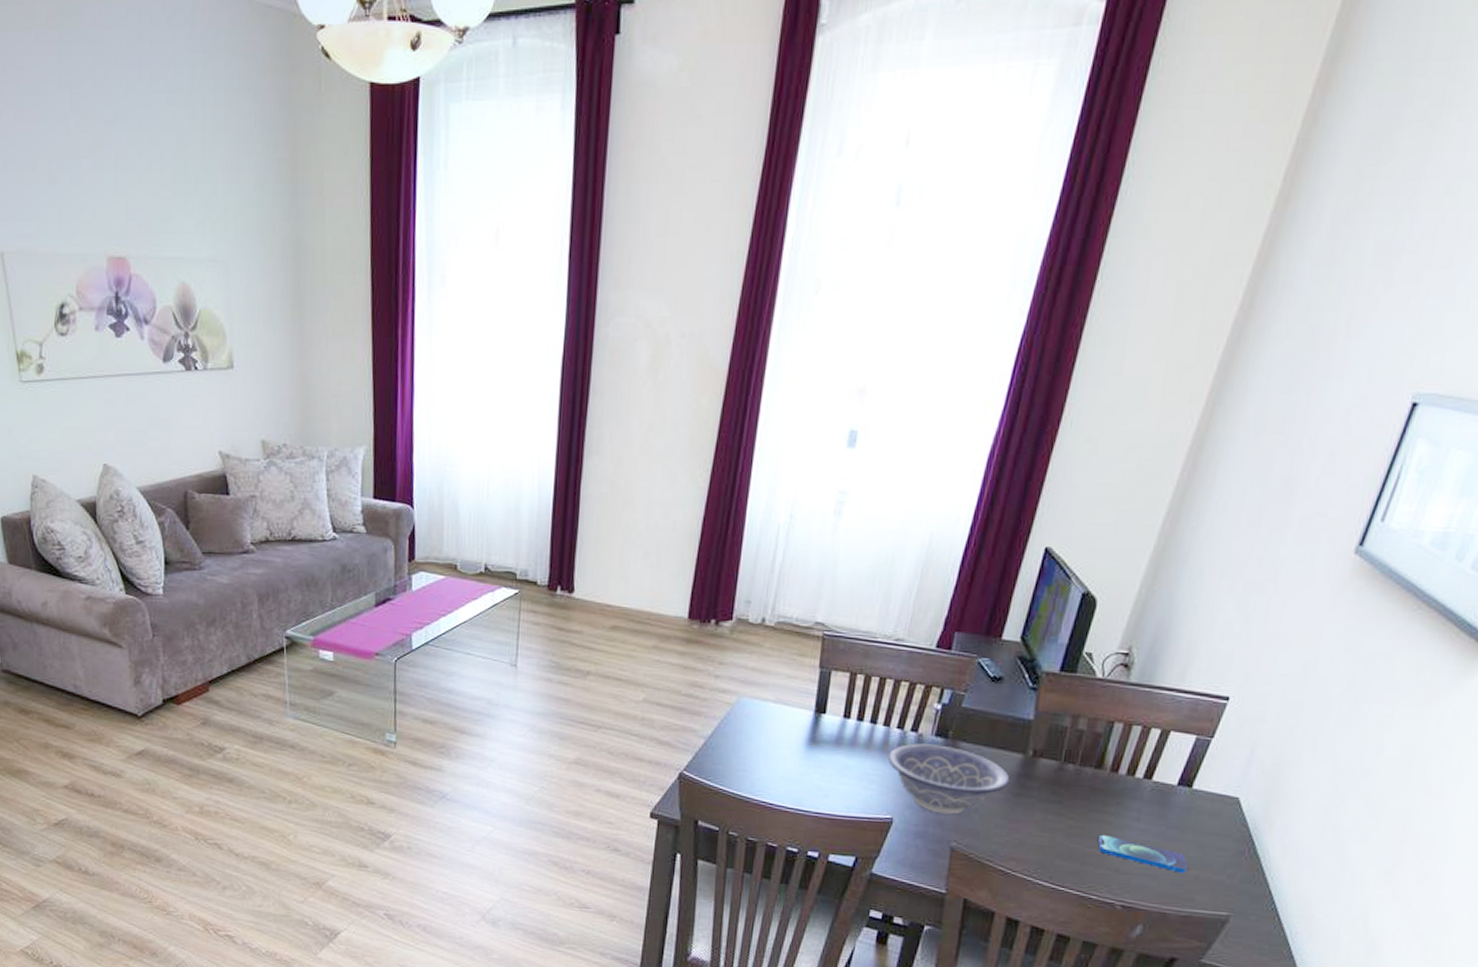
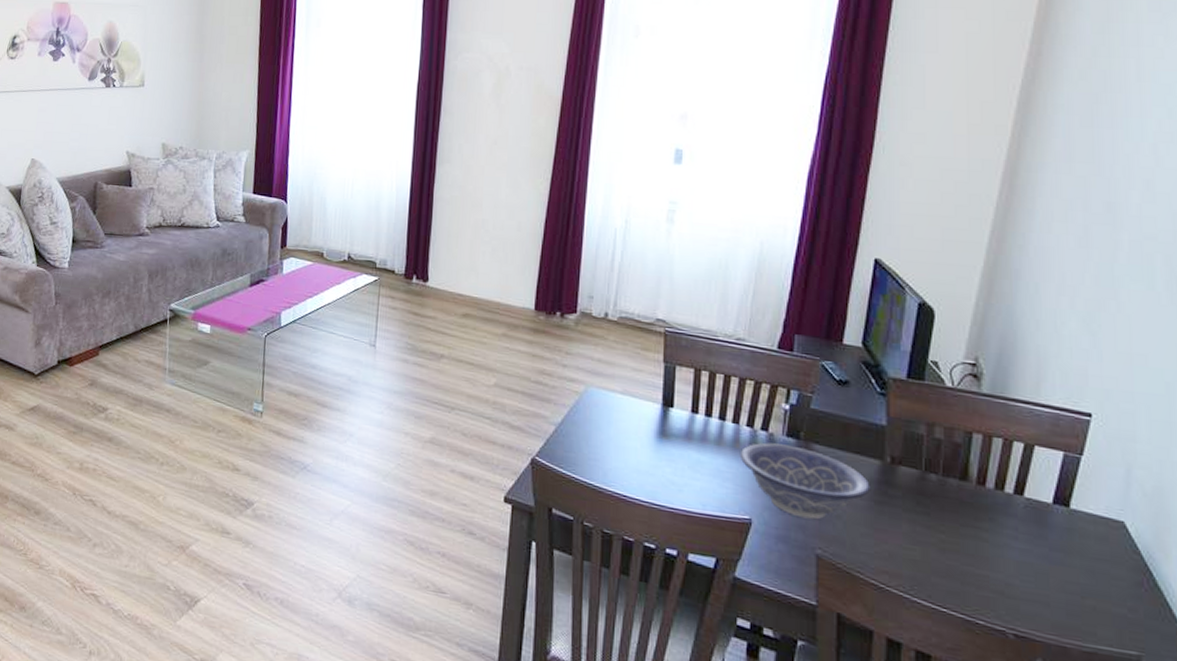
smartphone: present [1098,834,1187,873] -> none [976,552,1081,602]

